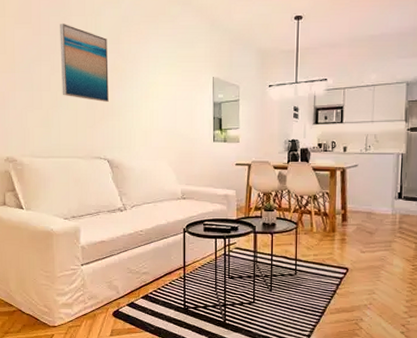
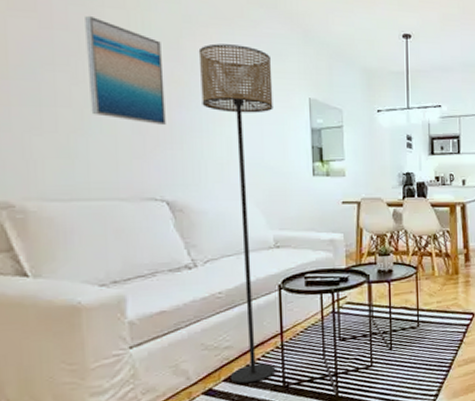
floor lamp: none [132,37,185,303] -> present [198,43,276,384]

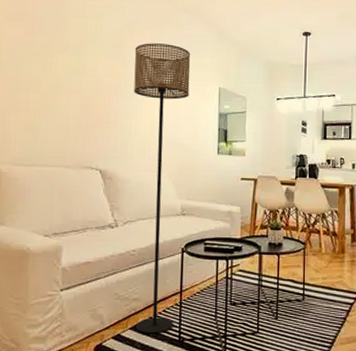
wall art: present [85,15,166,126] -> none [53,23,108,109]

